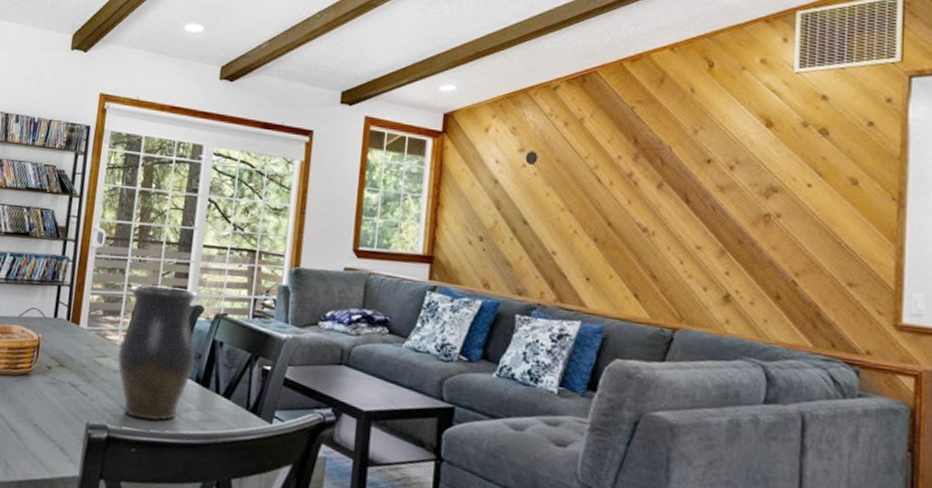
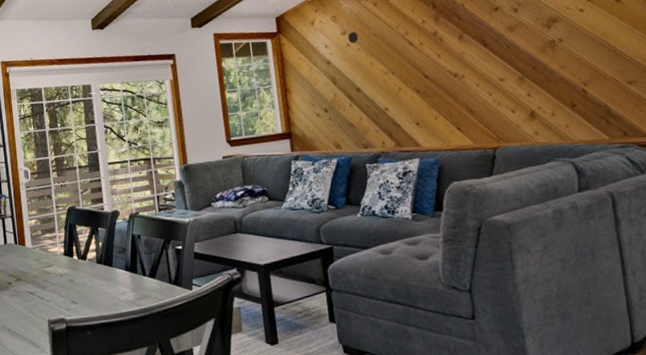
vase: present [117,284,198,422] -> none [58,200,121,308]

